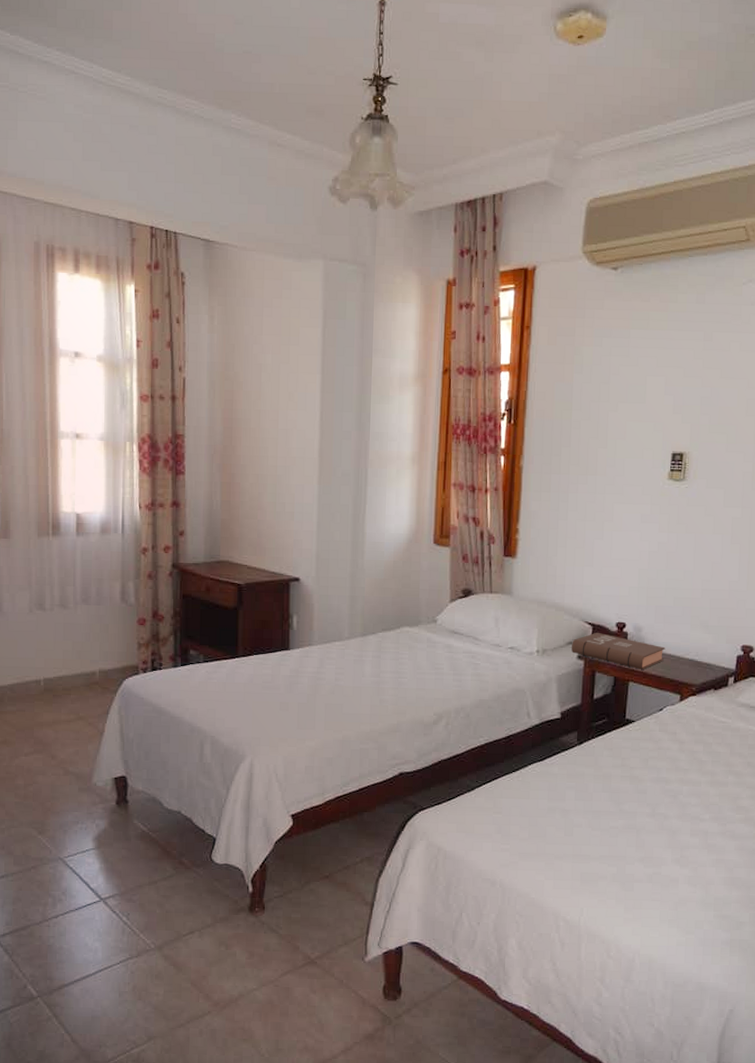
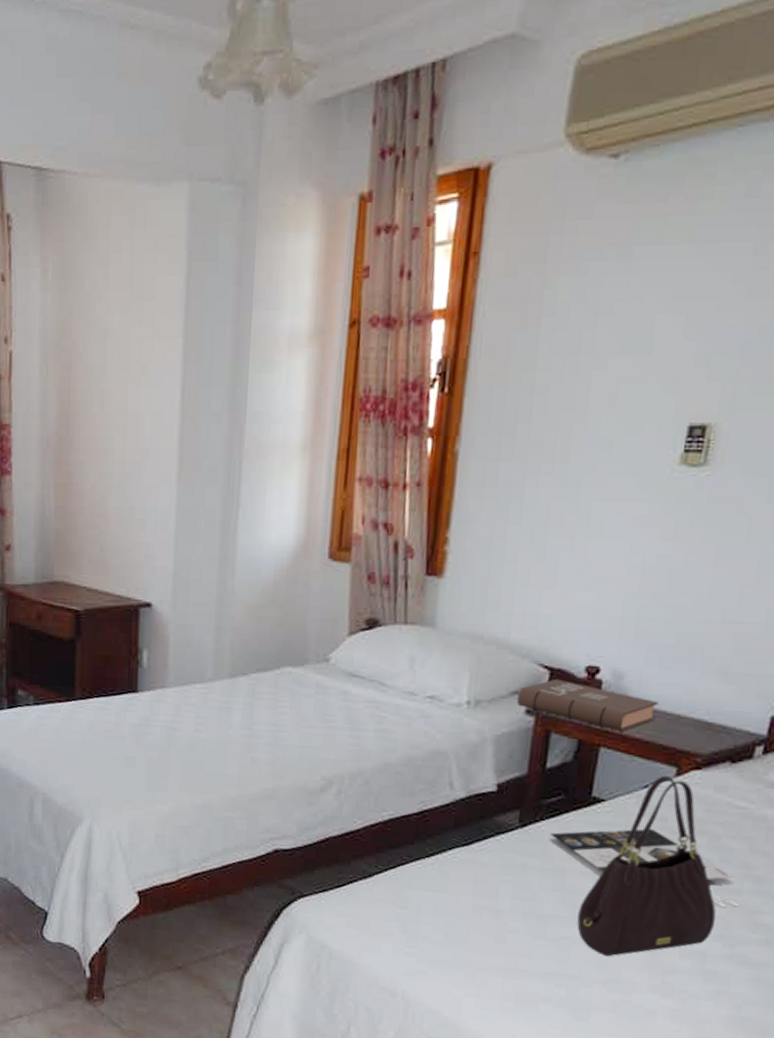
magazine: none [599,741,728,796] -> present [550,828,741,908]
handbag: none [621,701,713,840] -> present [577,775,717,957]

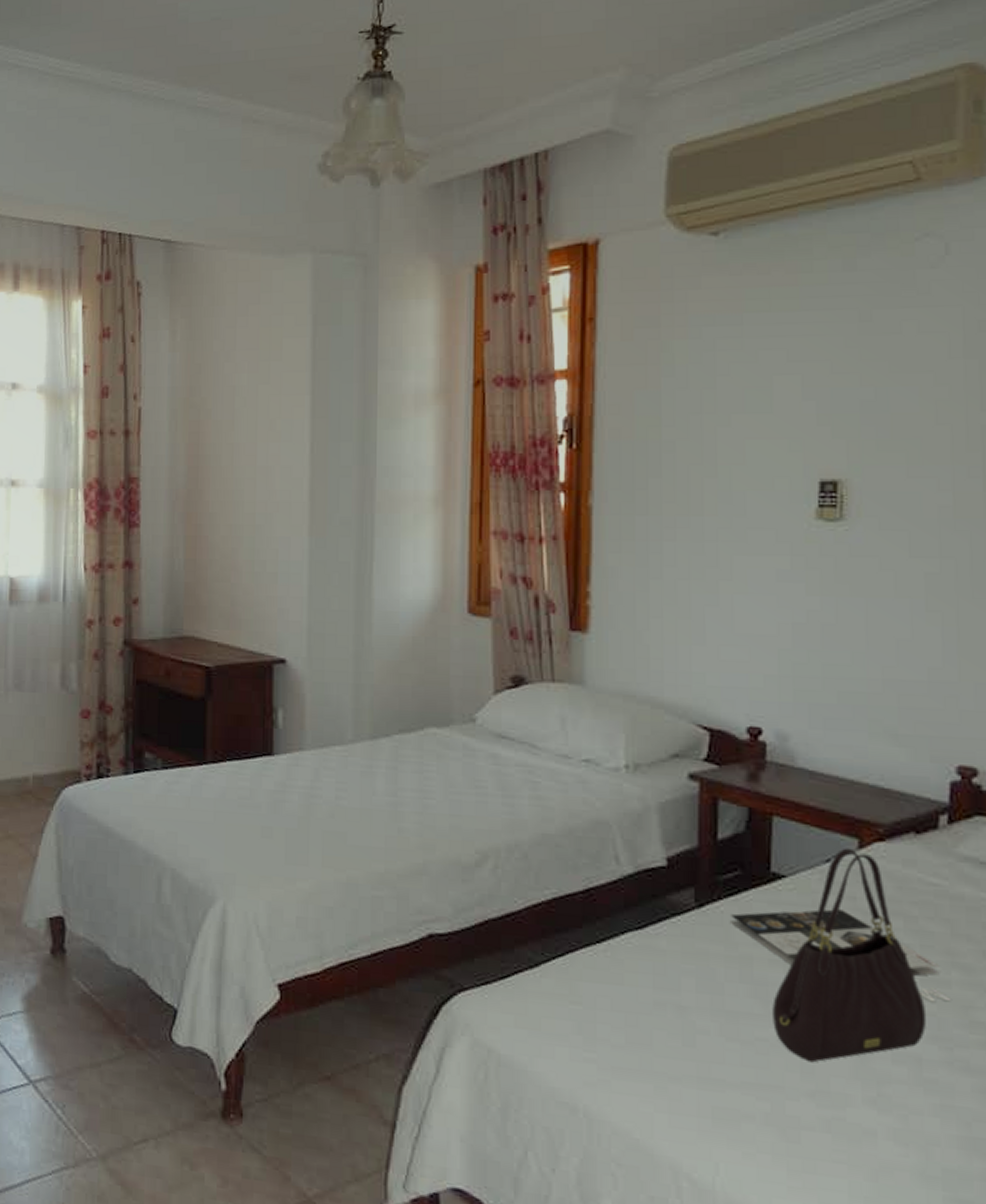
book: present [517,678,659,731] -> none [679,740,829,798]

